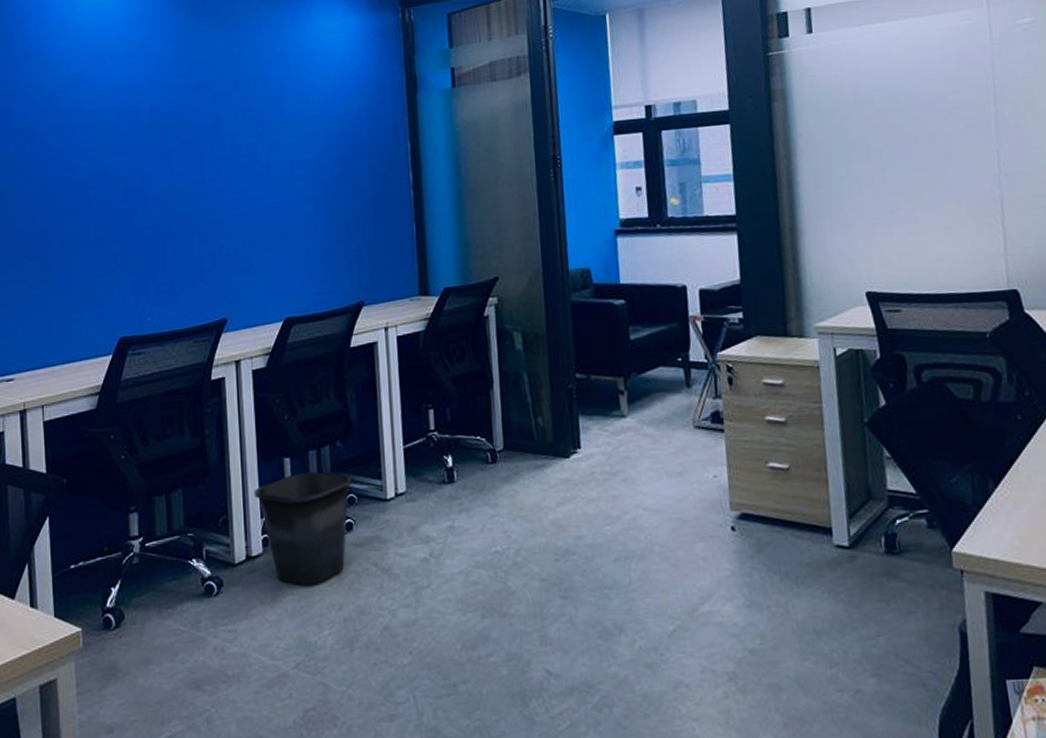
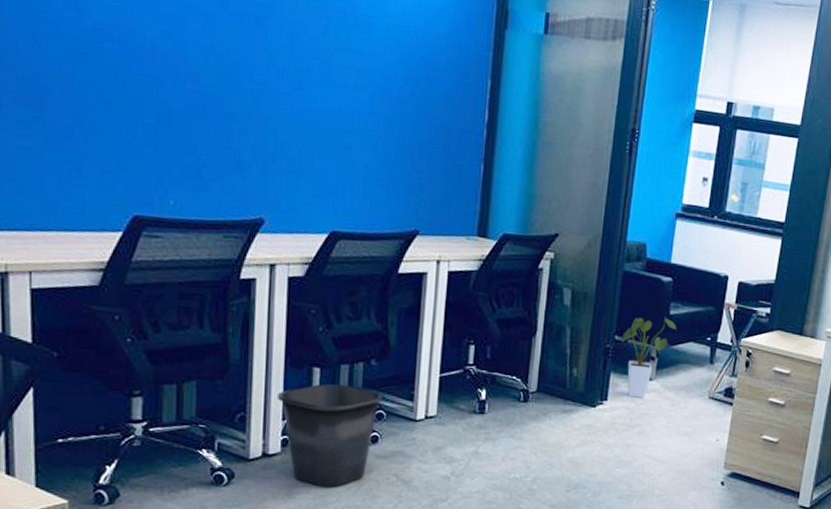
house plant: none [583,343,642,440] -> present [622,316,677,398]

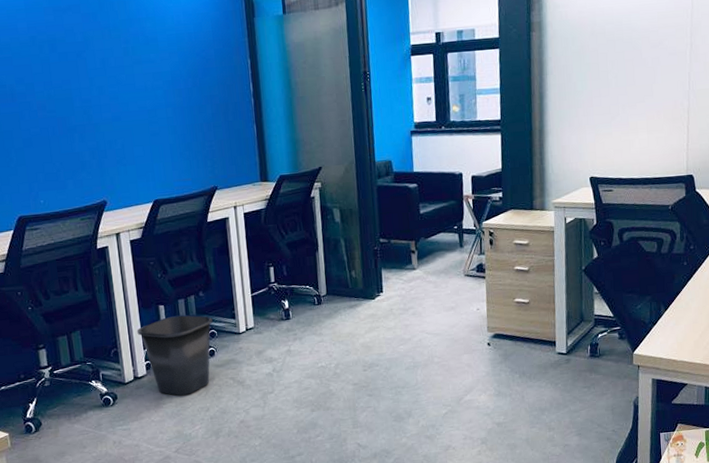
house plant: present [622,316,677,398] -> none [385,216,428,286]

